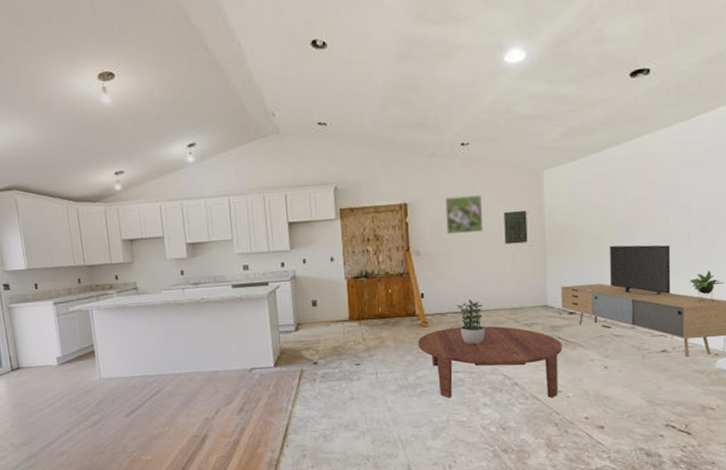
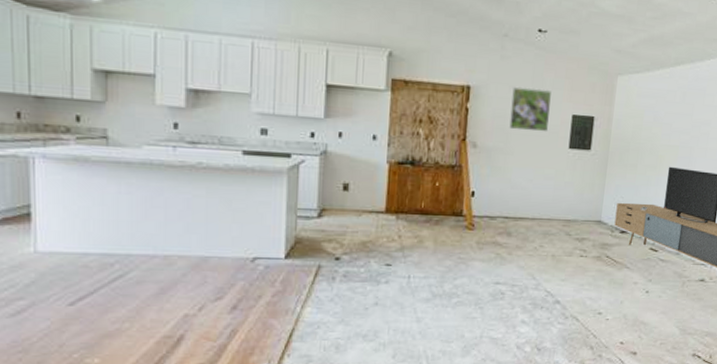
coffee table: present [417,326,562,398] -> none [460,233,610,320]
potted plant: present [457,299,486,344] -> none [508,204,536,254]

